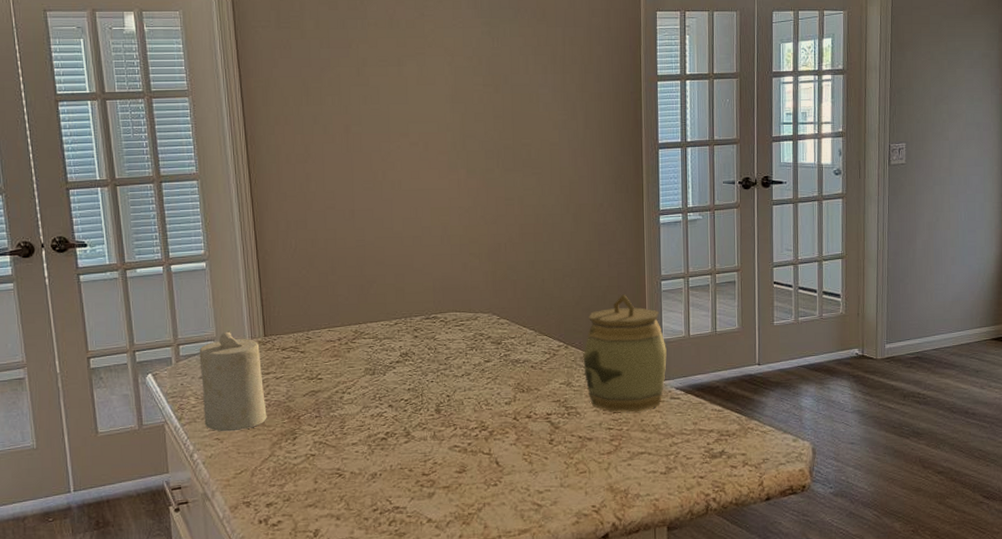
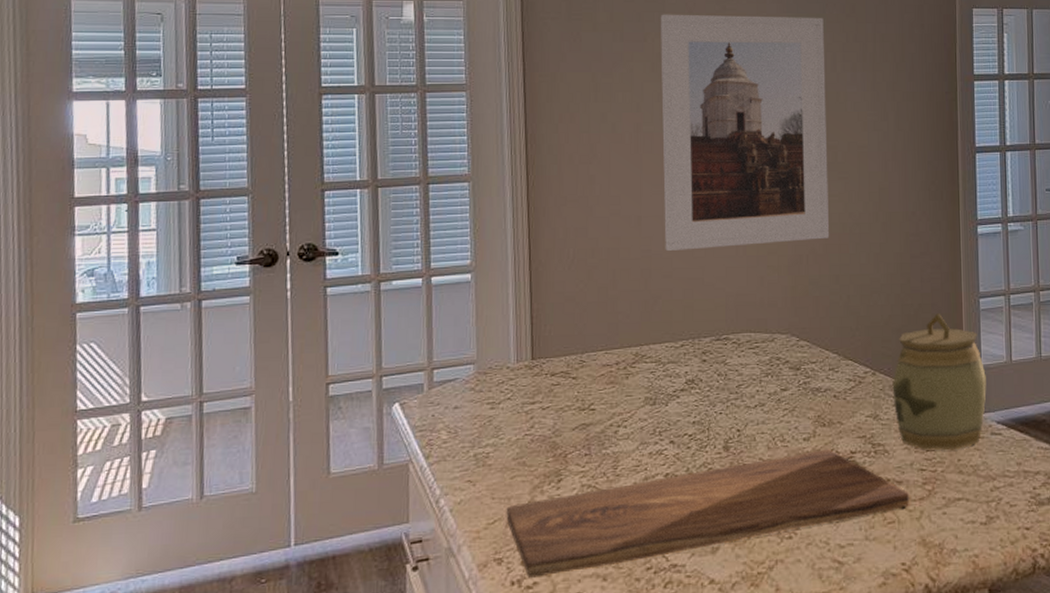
candle: present [199,330,267,432] -> none [455,352,529,473]
cutting board: none [251,411,599,518] -> present [506,449,910,578]
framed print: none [363,21,525,240] -> present [660,14,830,251]

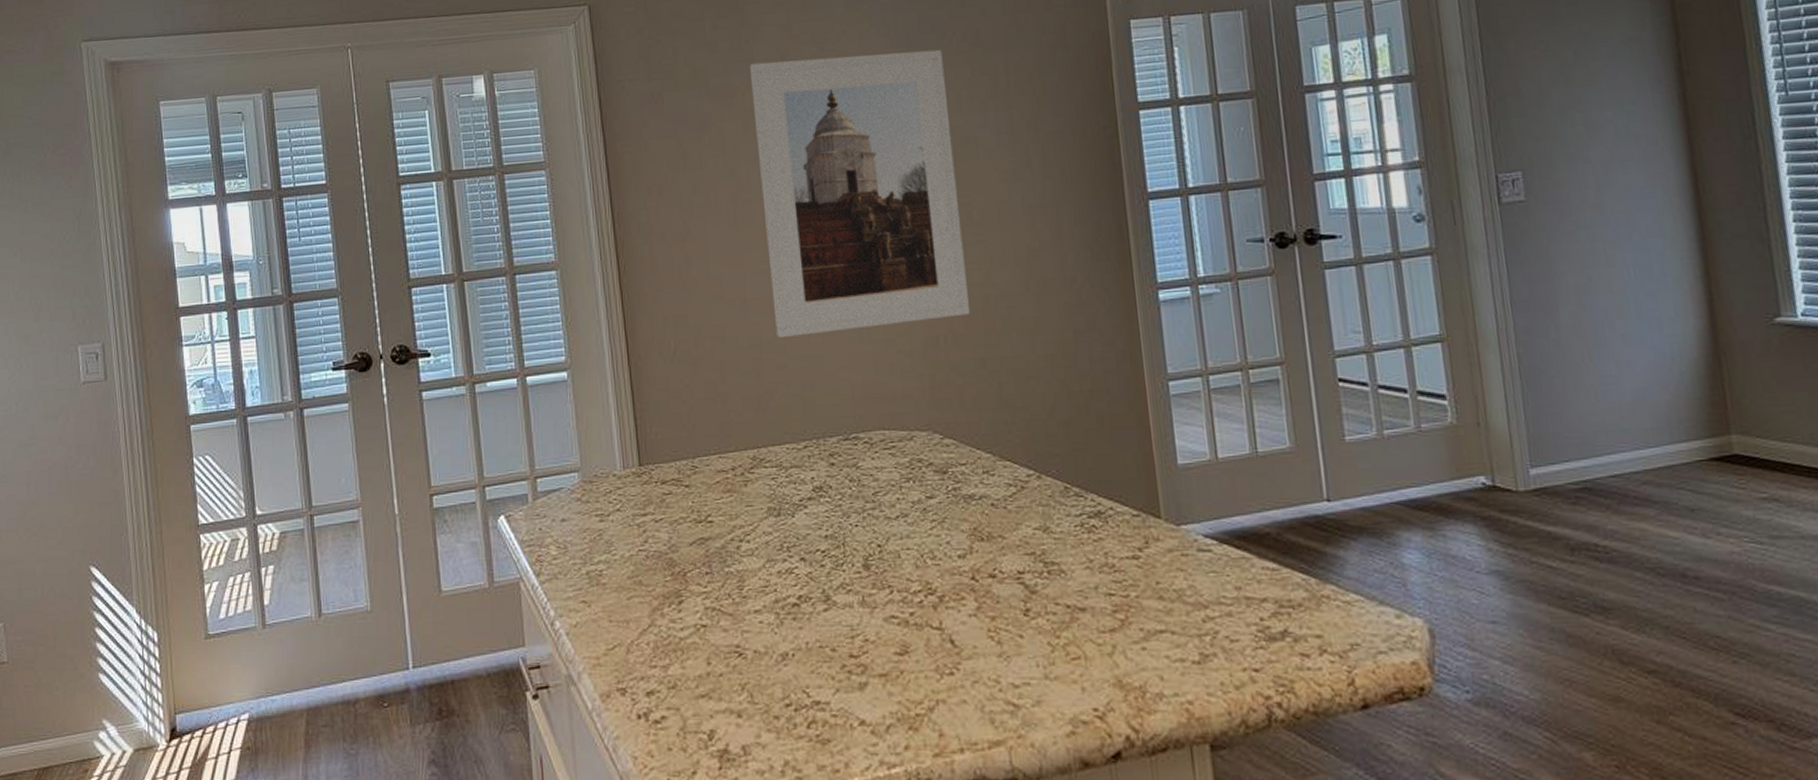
cutting board: present [506,449,910,578] -> none [625,568,1099,711]
jar: present [892,313,986,450] -> none [1063,401,1187,570]

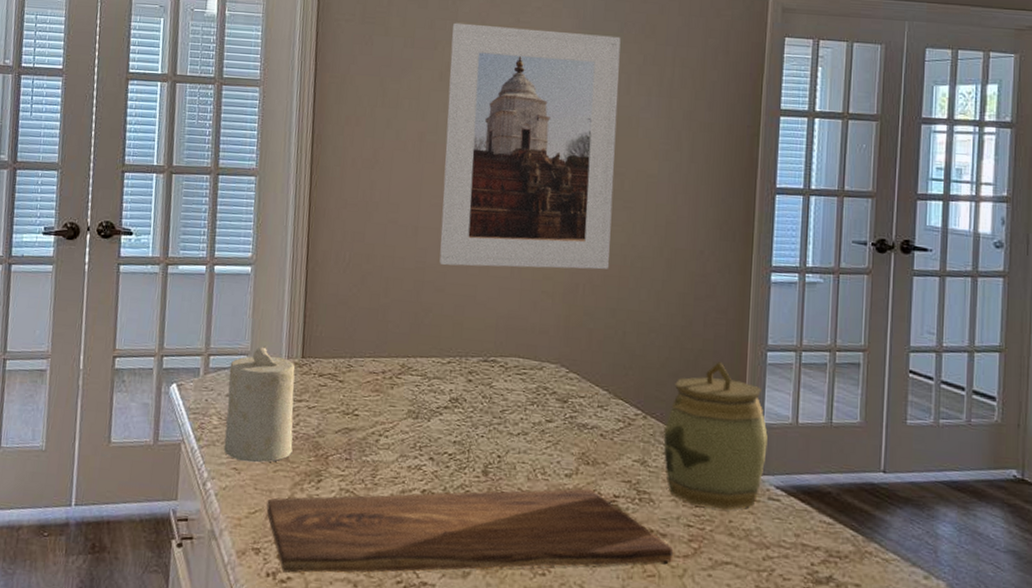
candle: none [560,458,645,593] -> present [223,345,296,463]
cutting board: none [625,568,1099,711] -> present [266,488,674,573]
jar: none [1063,401,1187,570] -> present [663,362,768,510]

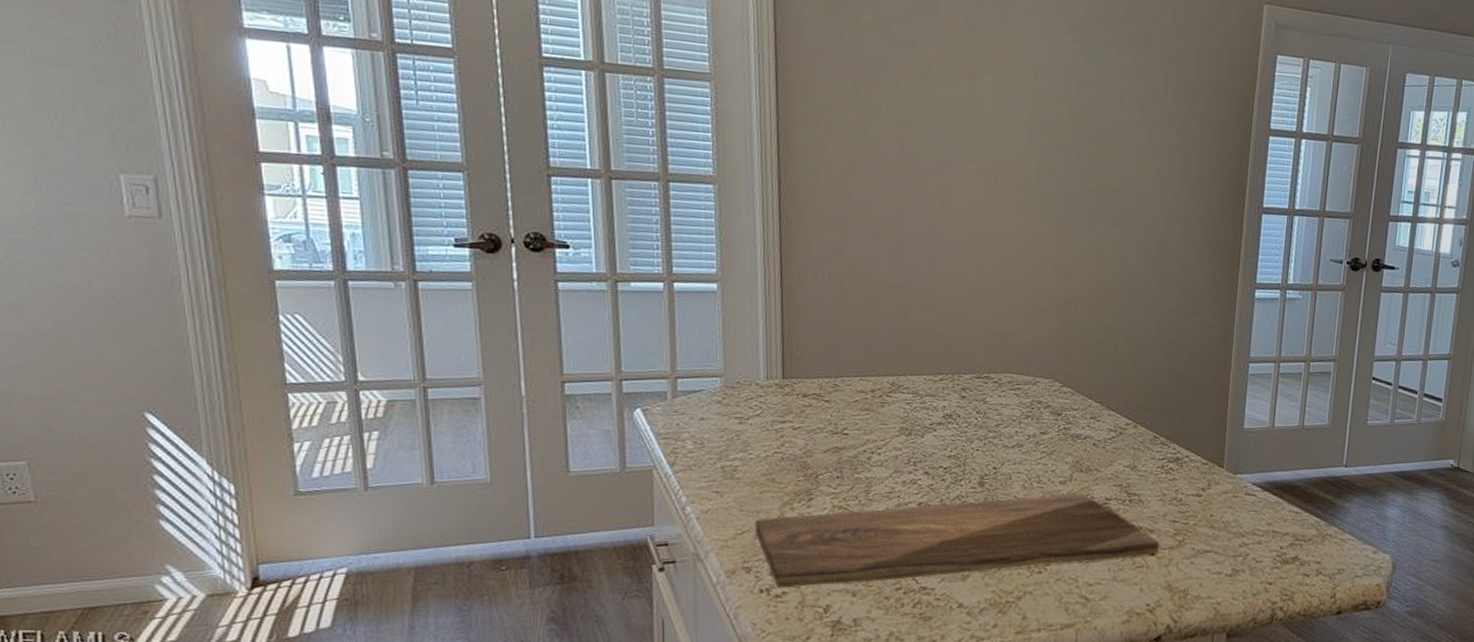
candle: present [223,345,296,463] -> none [701,367,779,485]
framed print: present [439,22,621,270] -> none [927,19,1114,287]
jar: present [663,362,768,510] -> none [1152,373,1247,505]

